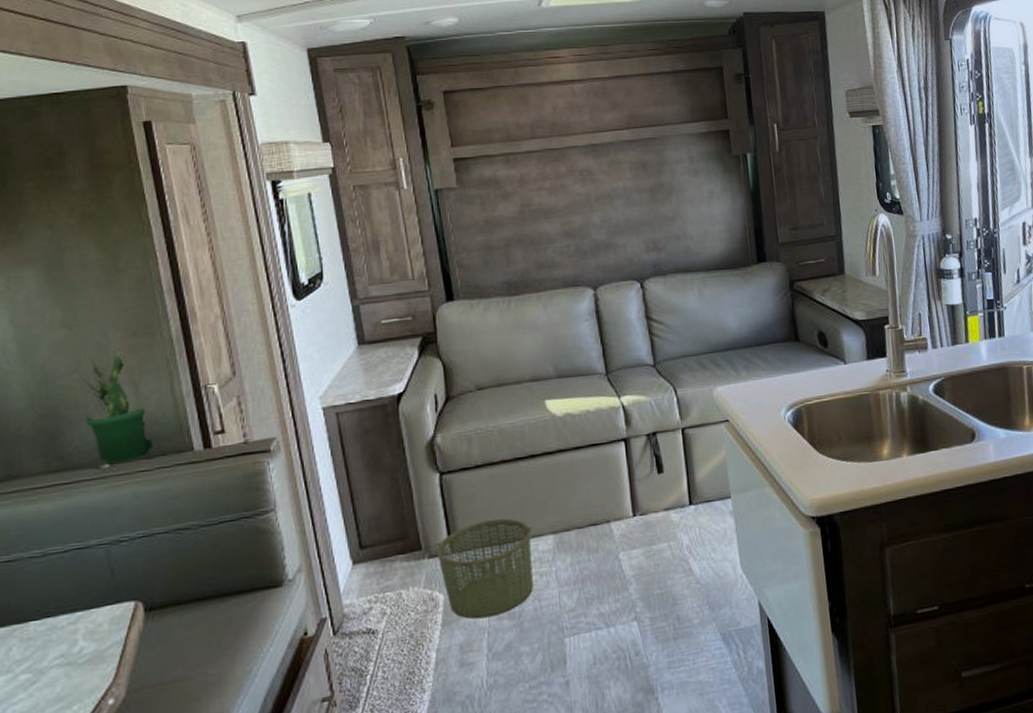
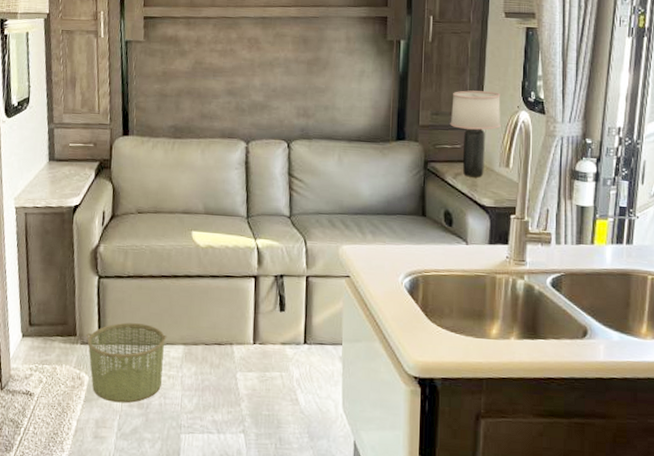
table lamp: none [809,197,862,292] -> present [450,90,501,178]

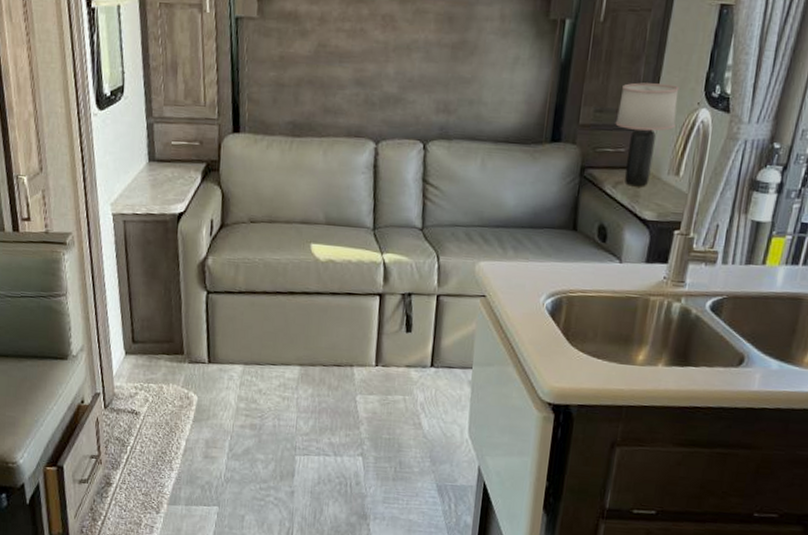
basket: present [86,322,167,403] -> none [194,341,282,424]

